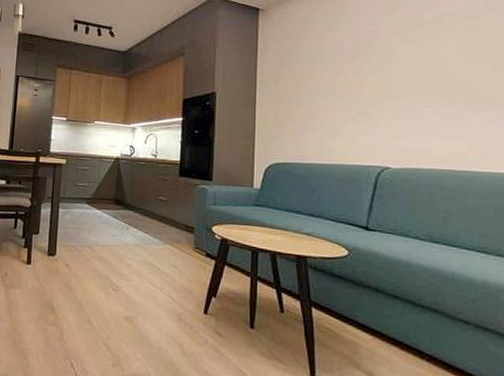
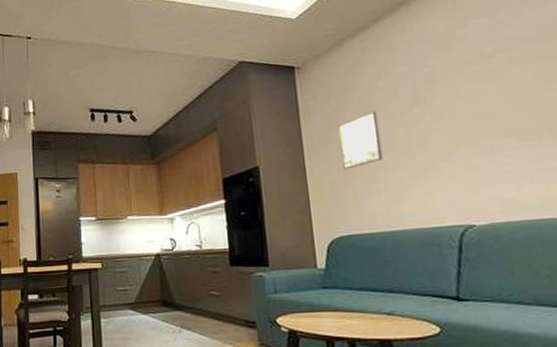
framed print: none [288,57,323,106] -> present [338,111,383,170]

